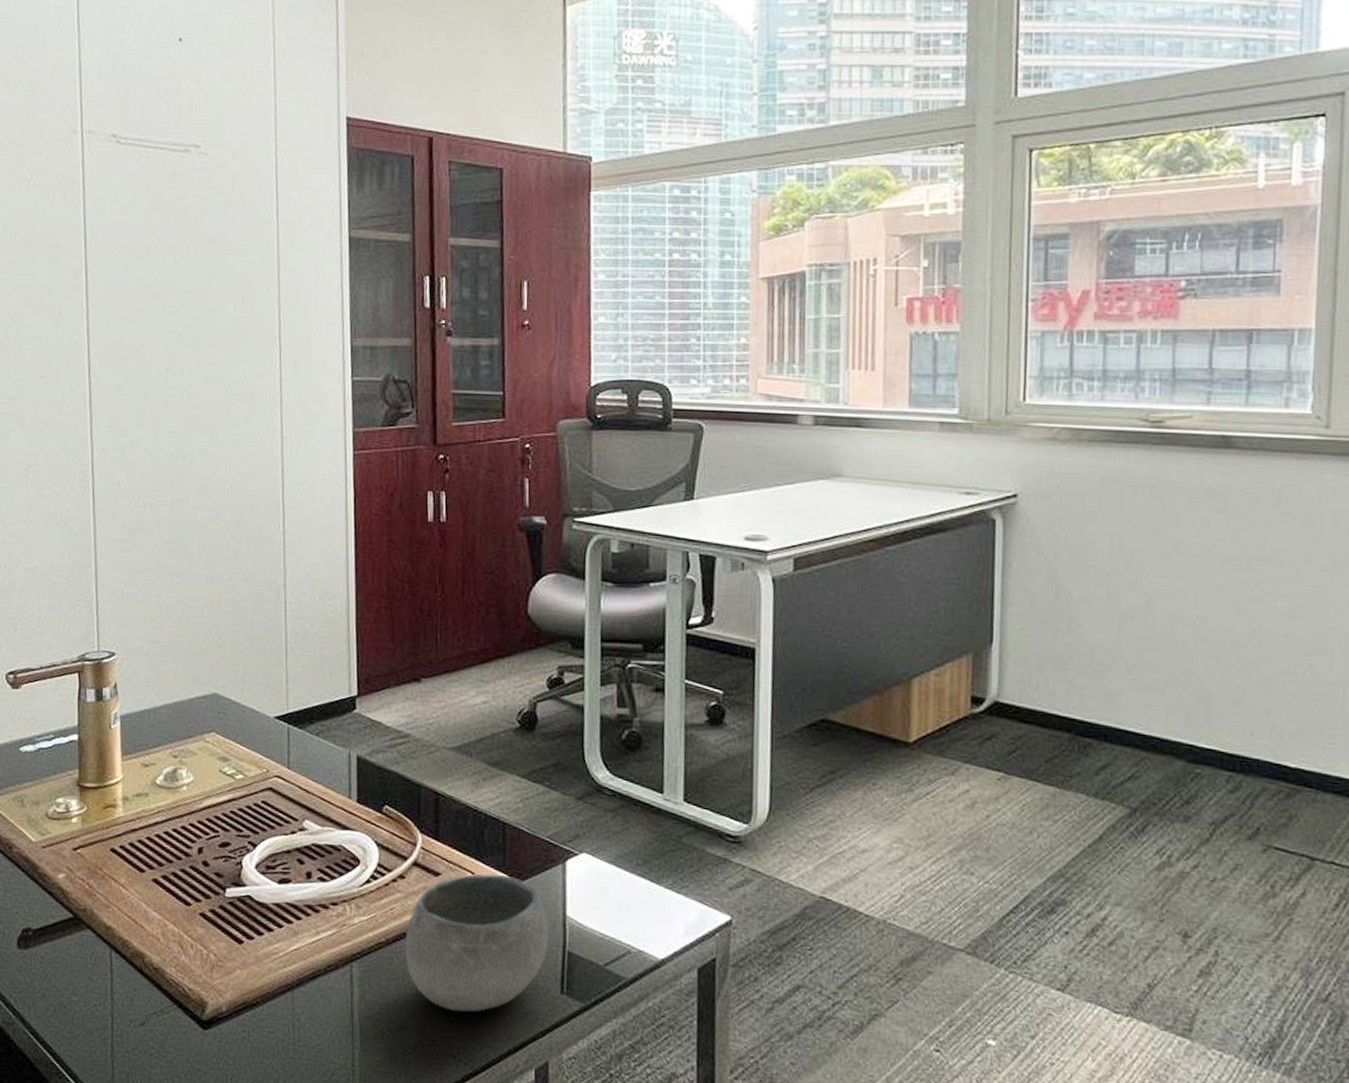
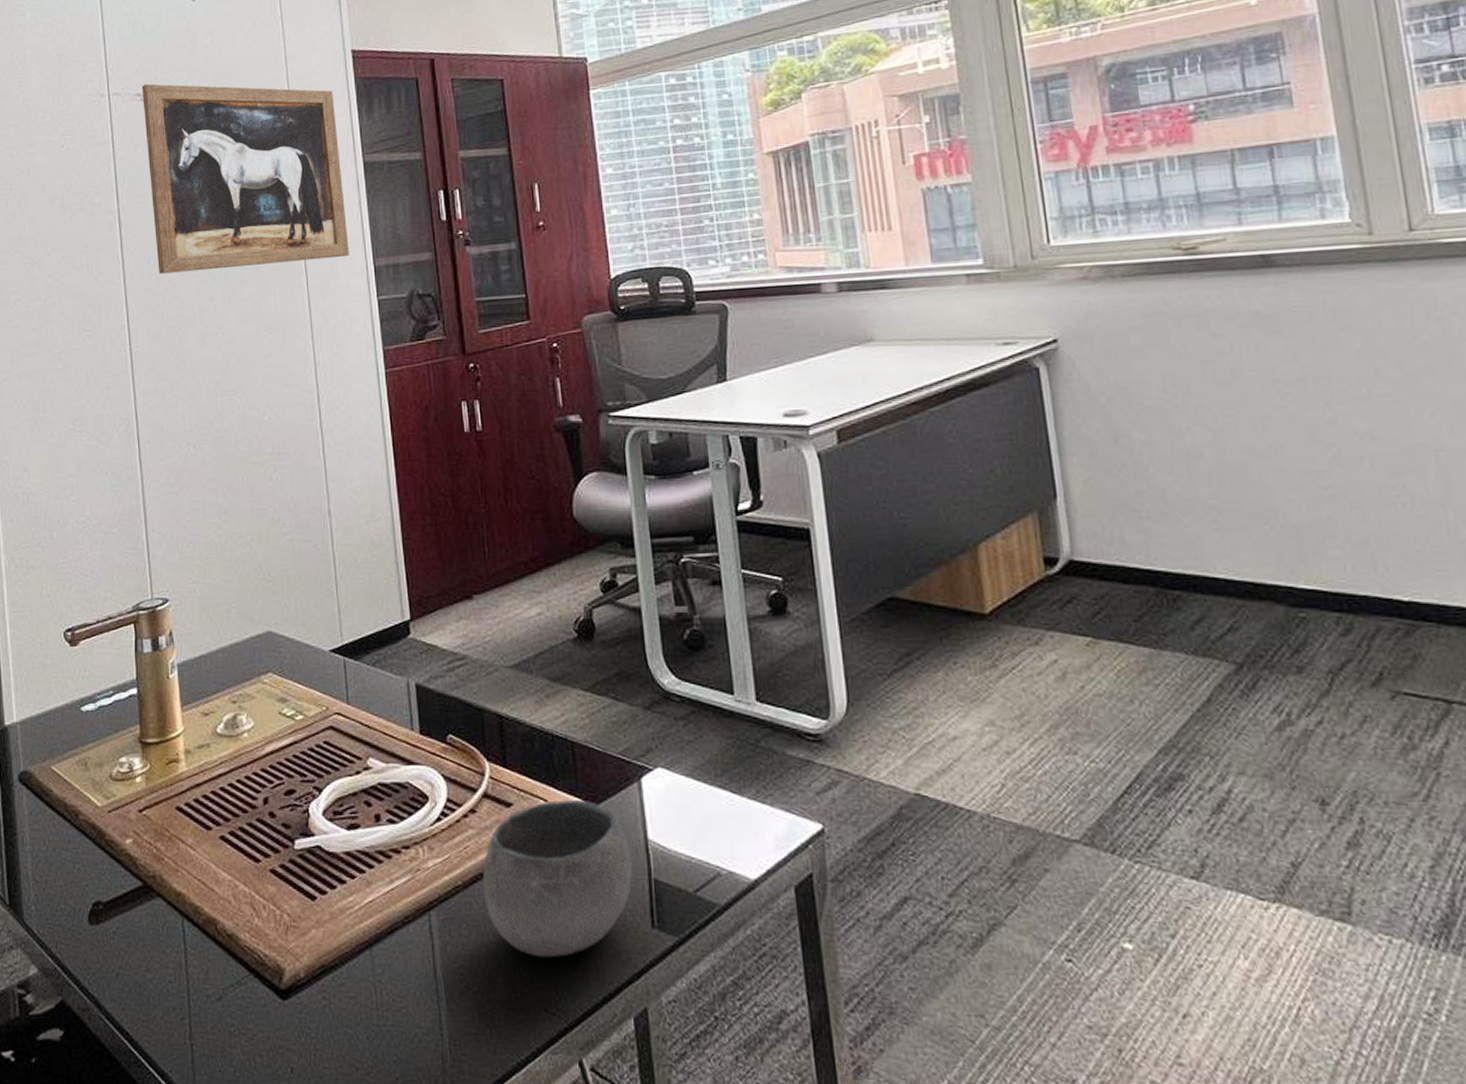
wall art: none [118,125,327,333] -> present [142,83,350,274]

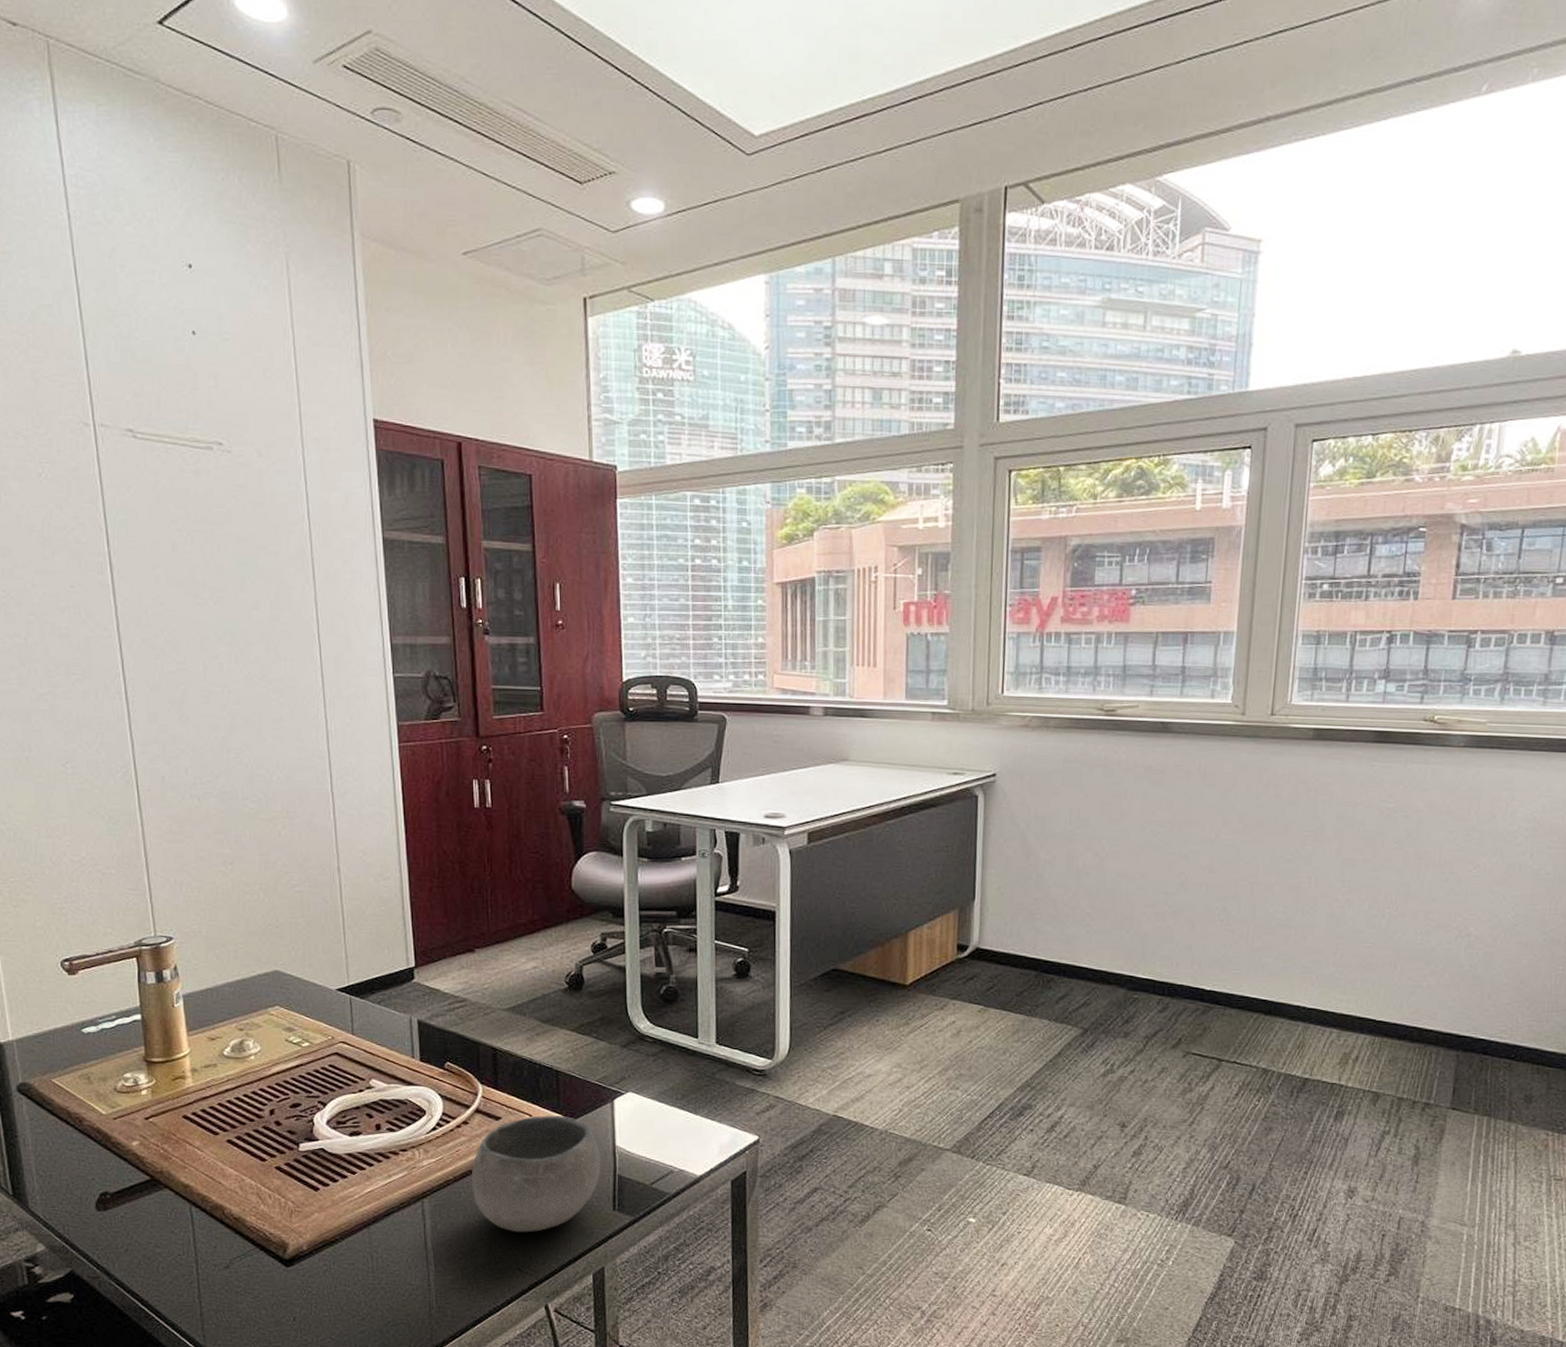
wall art: present [142,83,350,274] -> none [134,419,365,632]

